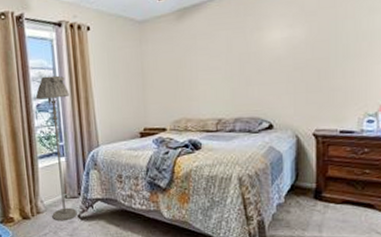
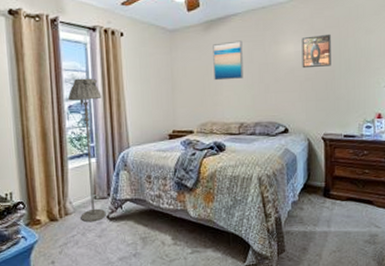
wall art: none [186,28,221,74] -> present [213,40,243,81]
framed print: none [289,15,325,57] -> present [301,34,331,69]

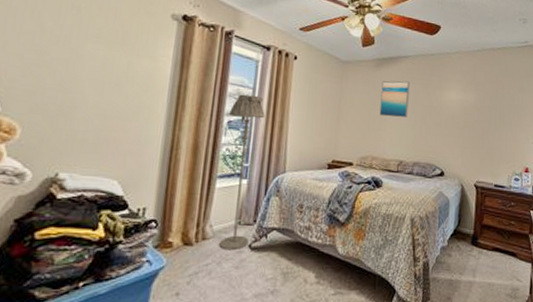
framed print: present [301,34,331,69] -> none [462,87,489,117]

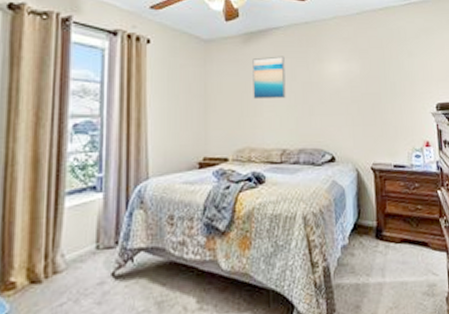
floor lamp: present [219,94,265,251] -> none [73,90,118,284]

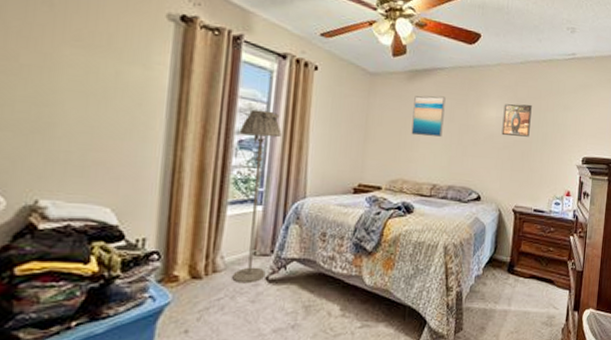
floor lamp: none [73,90,118,284] -> present [232,109,282,284]
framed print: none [346,54,377,90] -> present [501,103,532,137]

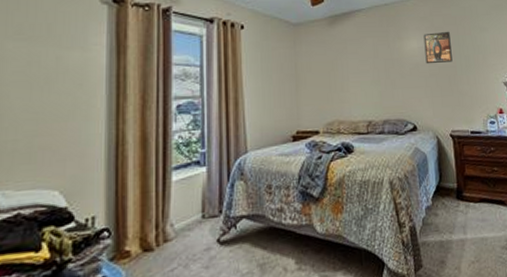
floor lamp: present [232,109,282,284] -> none [176,73,217,250]
wall art: present [411,95,446,137] -> none [338,36,370,76]

